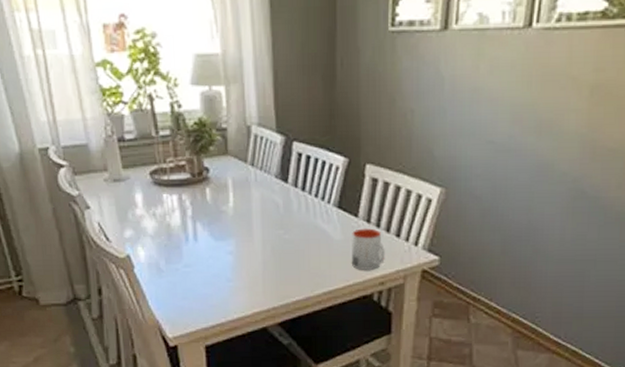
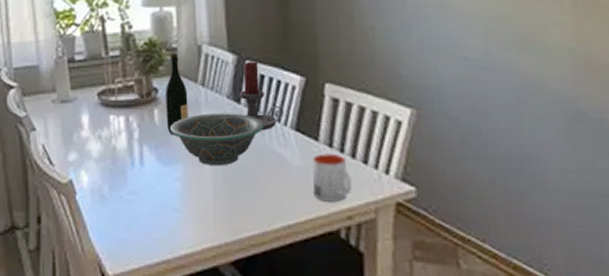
wine bottle: none [216,133,239,212] -> present [165,53,188,134]
decorative bowl: none [222,192,309,241] -> present [171,113,264,166]
candle holder: none [287,142,327,208] -> present [240,61,284,131]

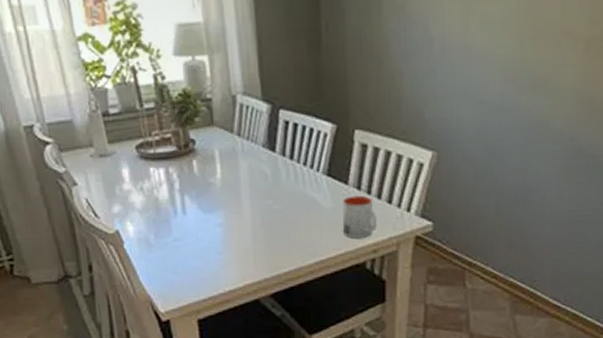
wine bottle: present [165,53,188,134] -> none [202,104,226,184]
decorative bowl: present [171,113,264,166] -> none [210,161,298,212]
candle holder: present [240,61,284,131] -> none [274,110,316,177]

